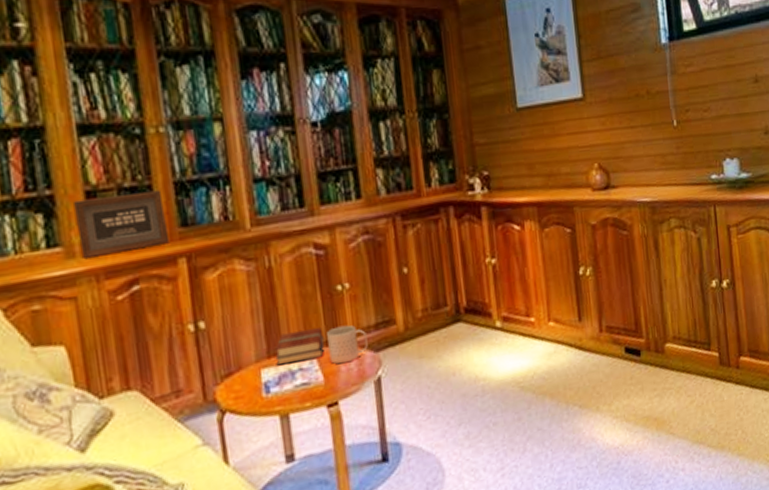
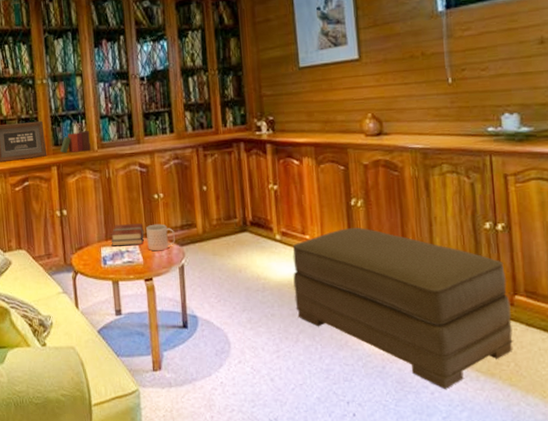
books: none [191,200,240,238] -> present [60,130,91,154]
ottoman: none [515,300,740,474] -> present [292,227,513,389]

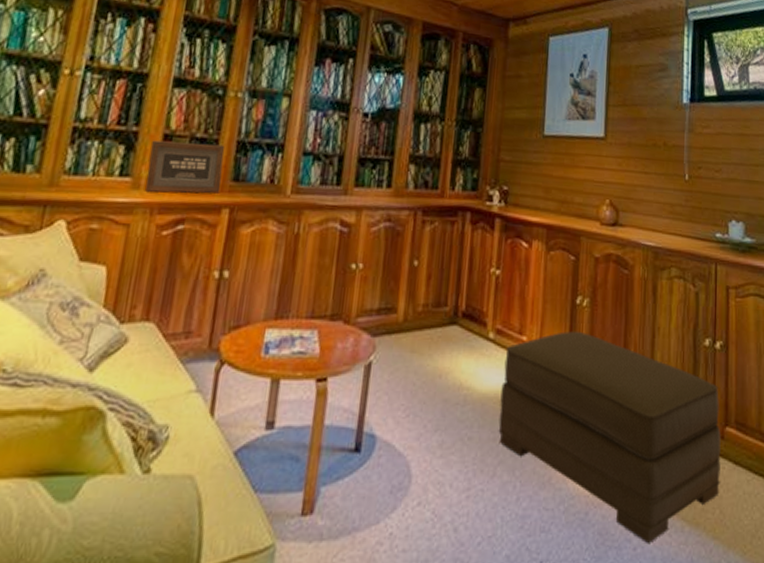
books: present [60,130,91,154] -> none [240,166,285,195]
books: present [110,223,145,247] -> none [280,299,329,330]
mug: present [146,224,175,252] -> none [329,303,368,341]

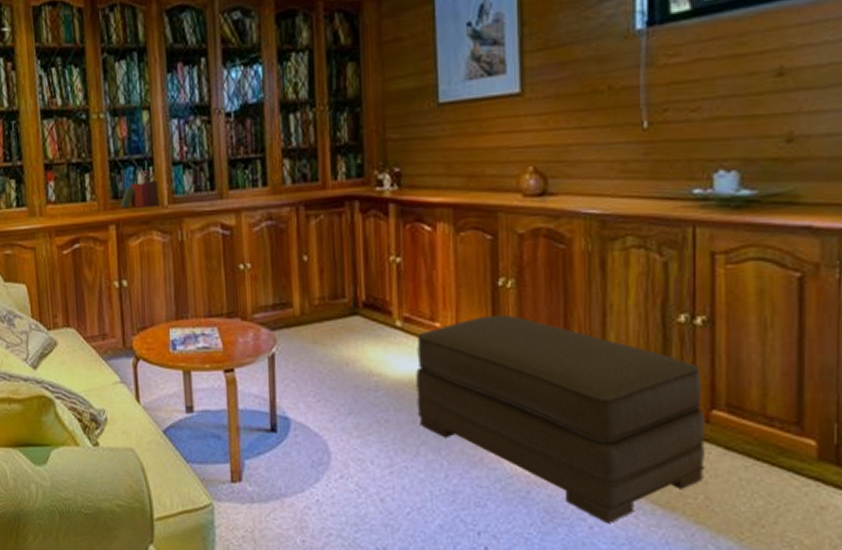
picture frame: present [145,140,225,194] -> none [36,166,104,218]
books: none [240,166,285,195] -> present [120,179,159,210]

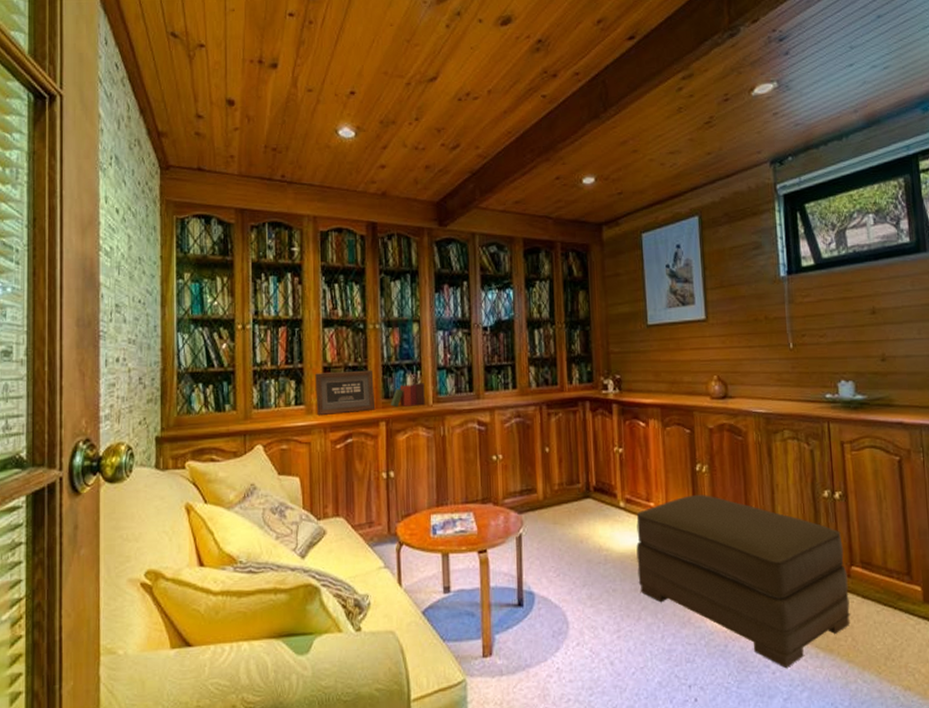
picture frame: none [36,166,104,218] -> present [315,370,376,415]

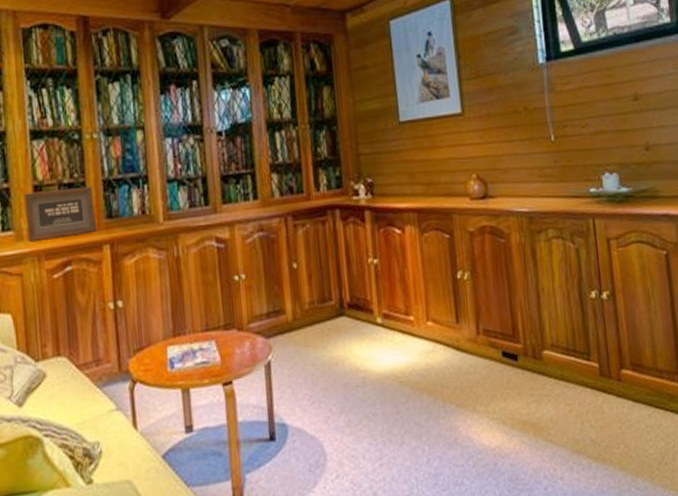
books: present [391,382,425,408] -> none [115,197,155,228]
ottoman: present [636,494,850,668] -> none [395,303,622,482]

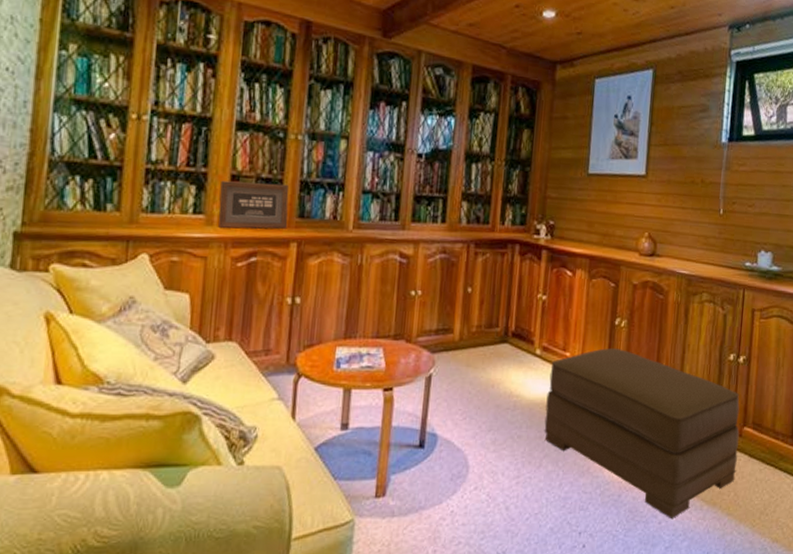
ottoman: none [395,303,622,482] -> present [544,347,740,518]

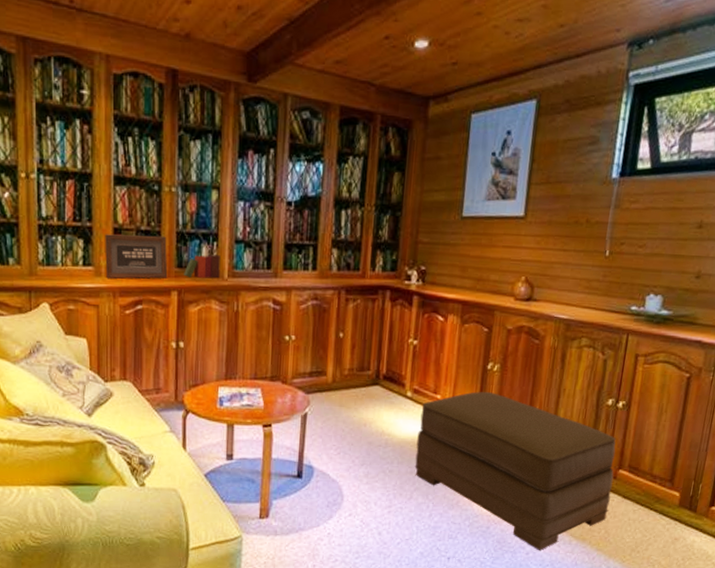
books: none [305,204,346,230] -> present [184,253,220,279]

